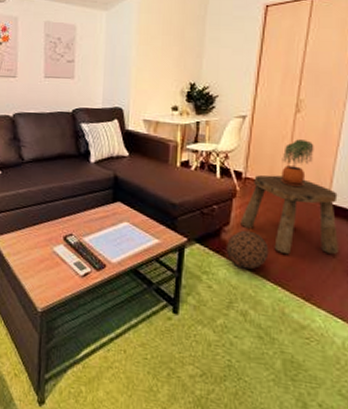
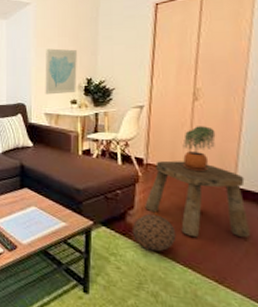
wall art: none [145,47,181,99] -> present [45,48,77,95]

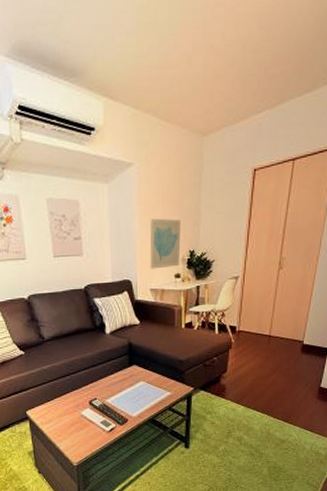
decorative ball: present [133,214,176,252] -> none [225,374,258,405]
stool: present [145,160,250,238] -> none [235,326,310,389]
potted plant: present [182,126,216,172] -> none [266,293,293,334]

